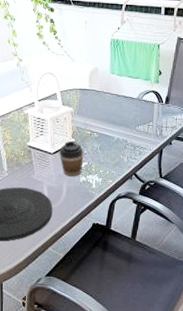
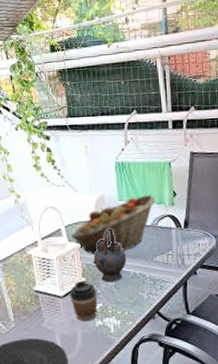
fruit basket: none [66,71,143,119] -> present [72,195,155,255]
teapot: none [83,96,112,145] -> present [93,227,126,283]

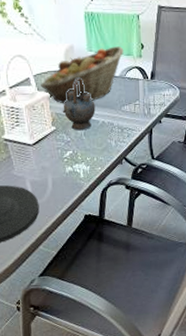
coffee cup: present [69,280,98,322] -> none [39,128,68,168]

